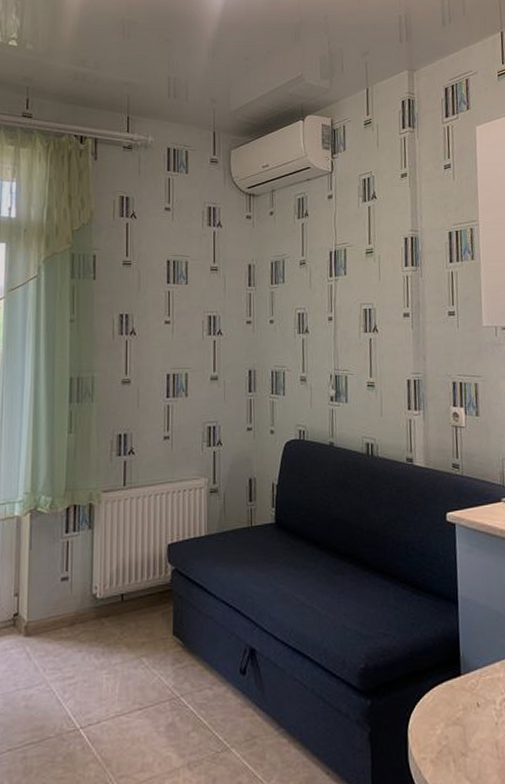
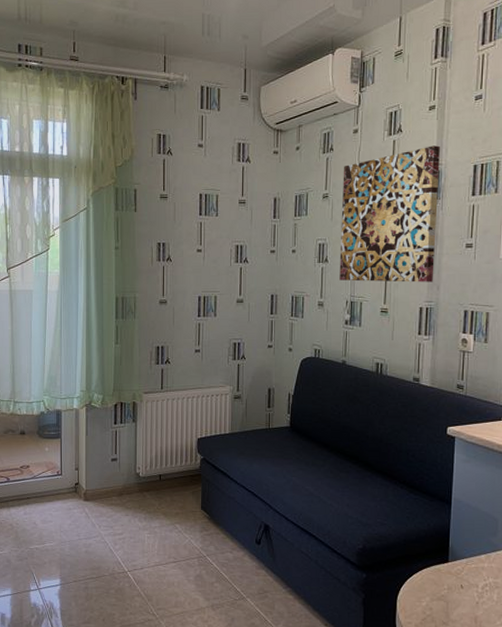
wall art: none [319,212,419,353] -> present [339,145,440,282]

